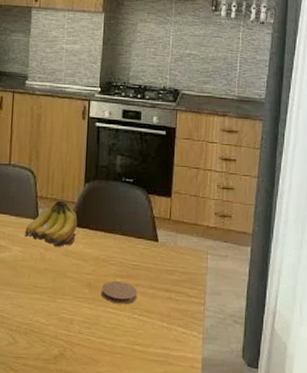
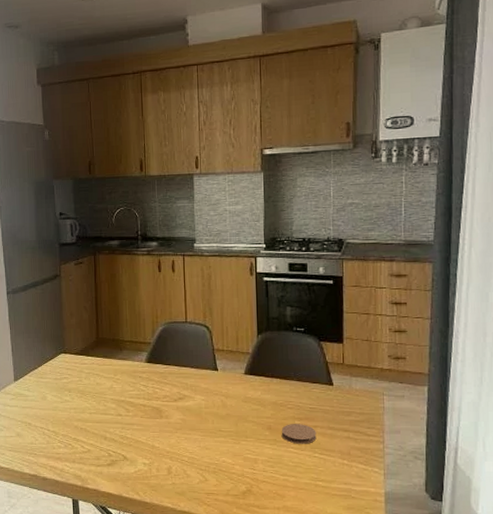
fruit: present [25,200,78,248] -> none [206,352,254,395]

